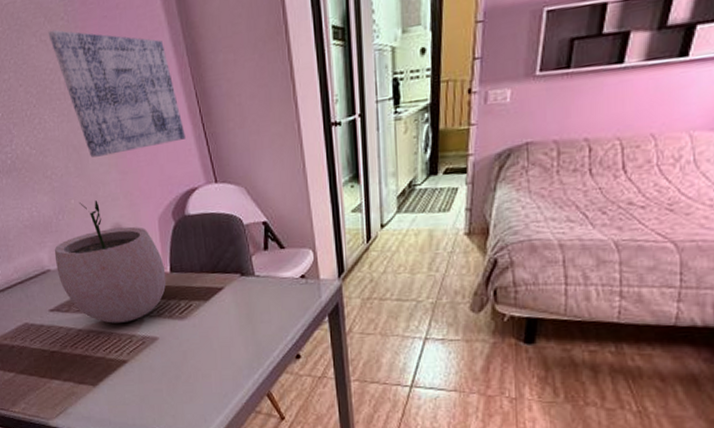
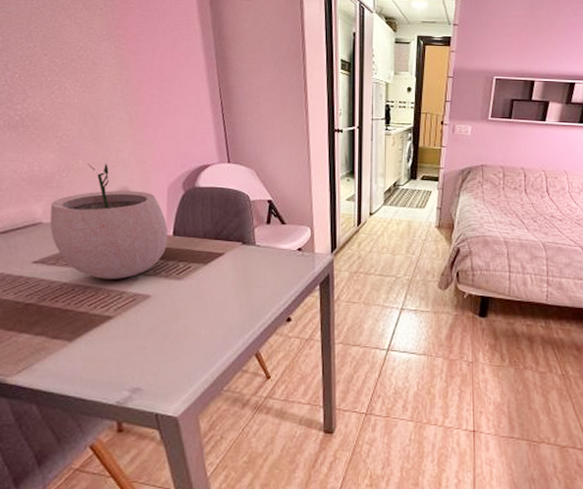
wall art: present [48,29,186,158] -> none [84,16,205,127]

